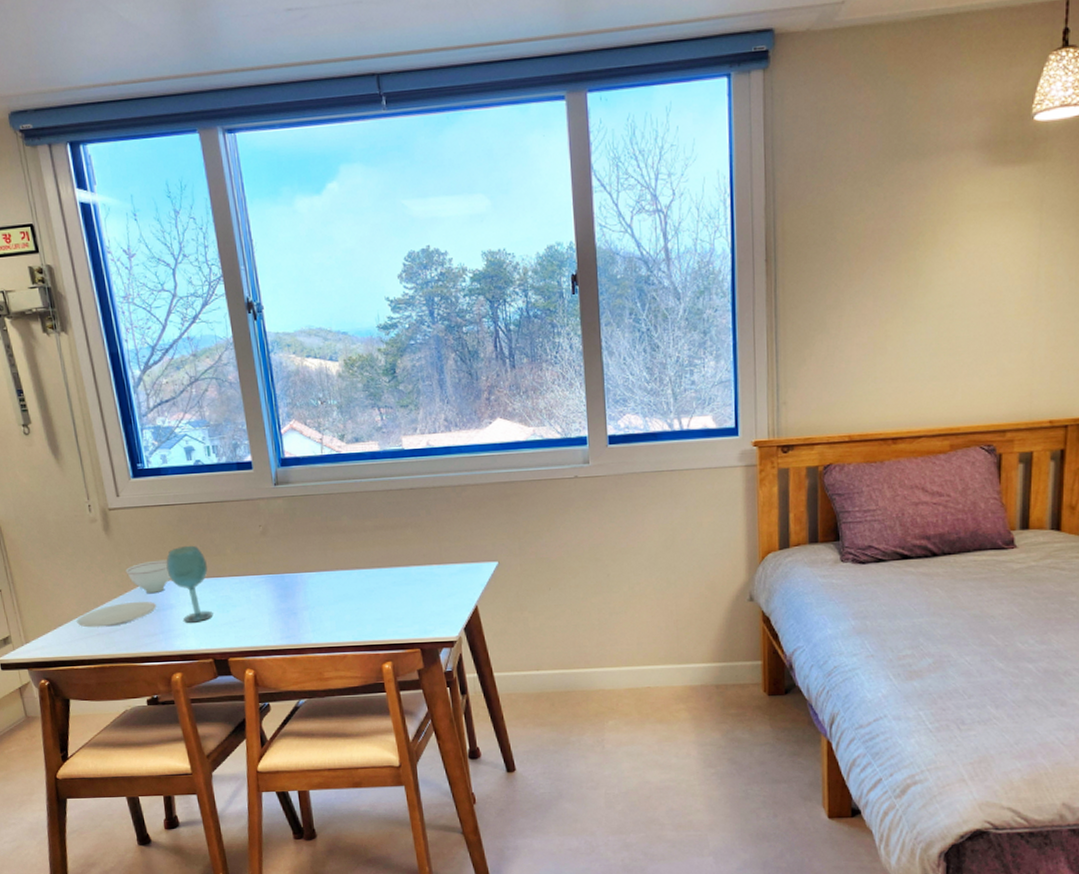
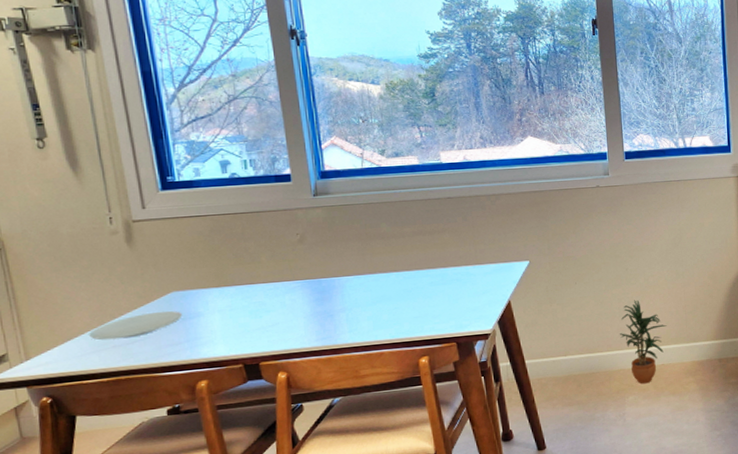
bowl: present [125,559,170,594] -> none [148,269,199,304]
wine glass: present [166,545,213,623] -> none [195,254,245,330]
potted plant: none [599,611,654,708] -> present [620,300,667,384]

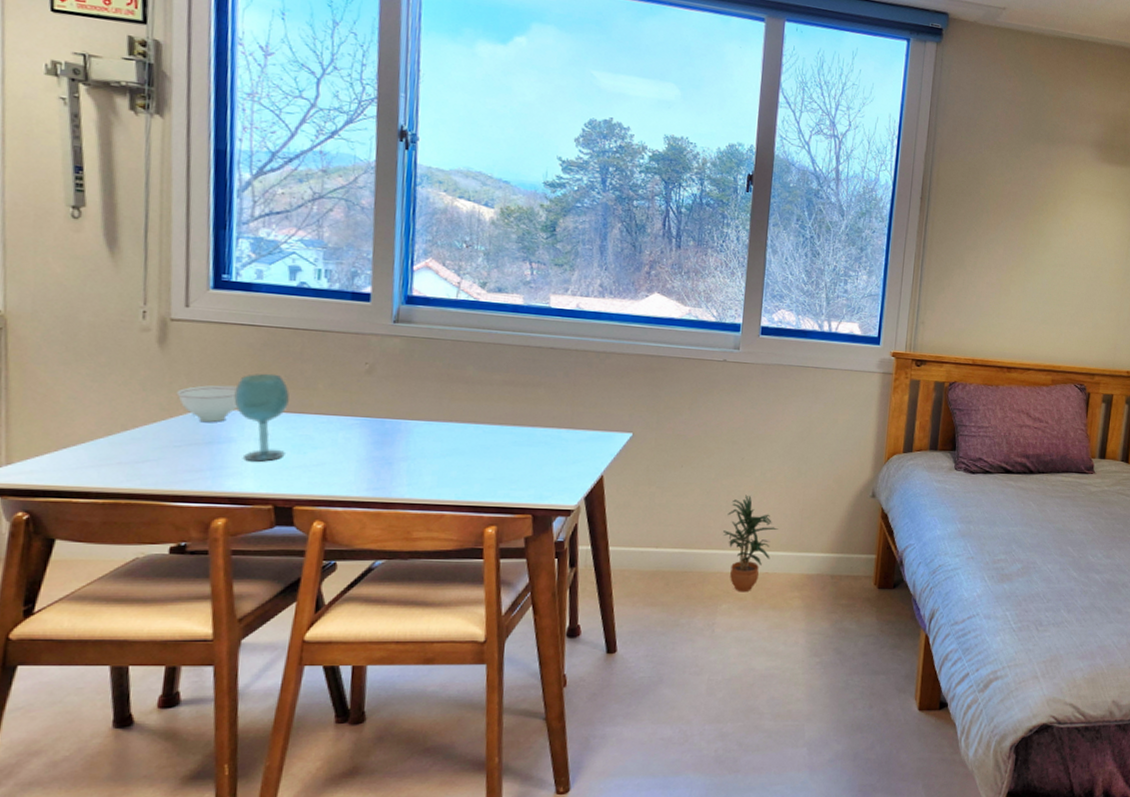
plate: present [89,310,183,341] -> none [91,429,211,456]
bowl: none [148,269,199,304] -> present [176,385,237,423]
wine glass: none [195,254,245,330] -> present [233,373,290,462]

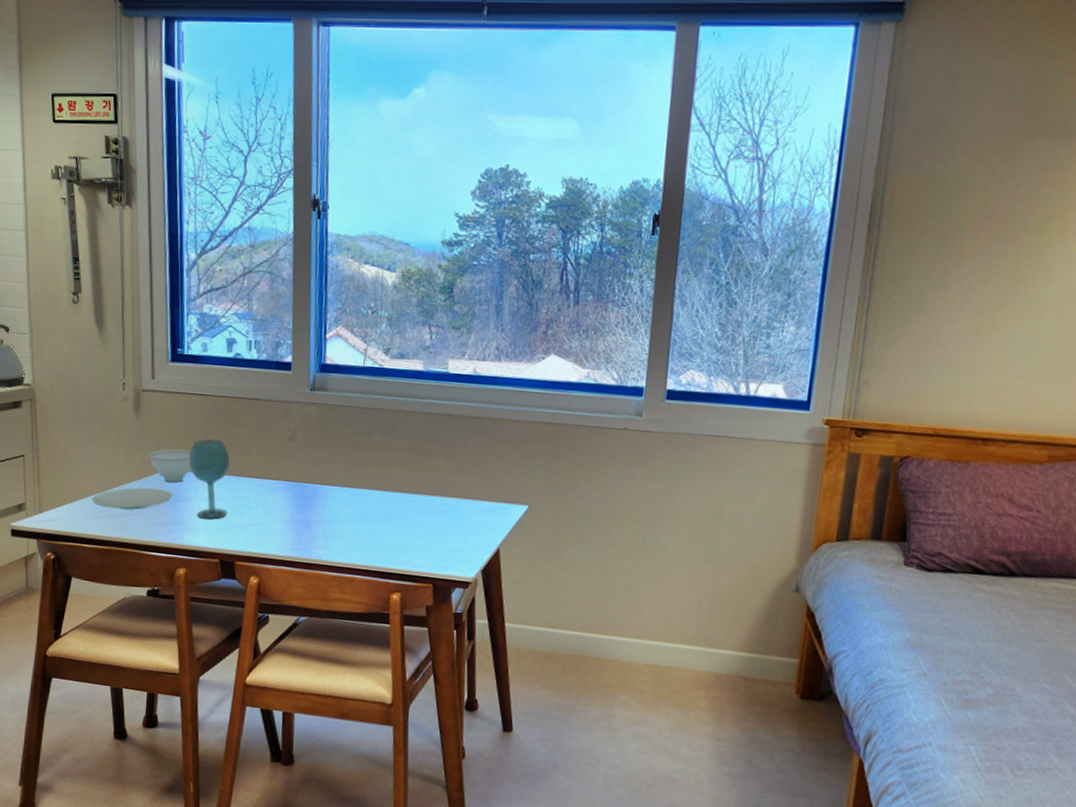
plate: none [91,429,211,456] -> present [92,487,173,510]
potted plant: present [723,495,778,592] -> none [622,578,683,685]

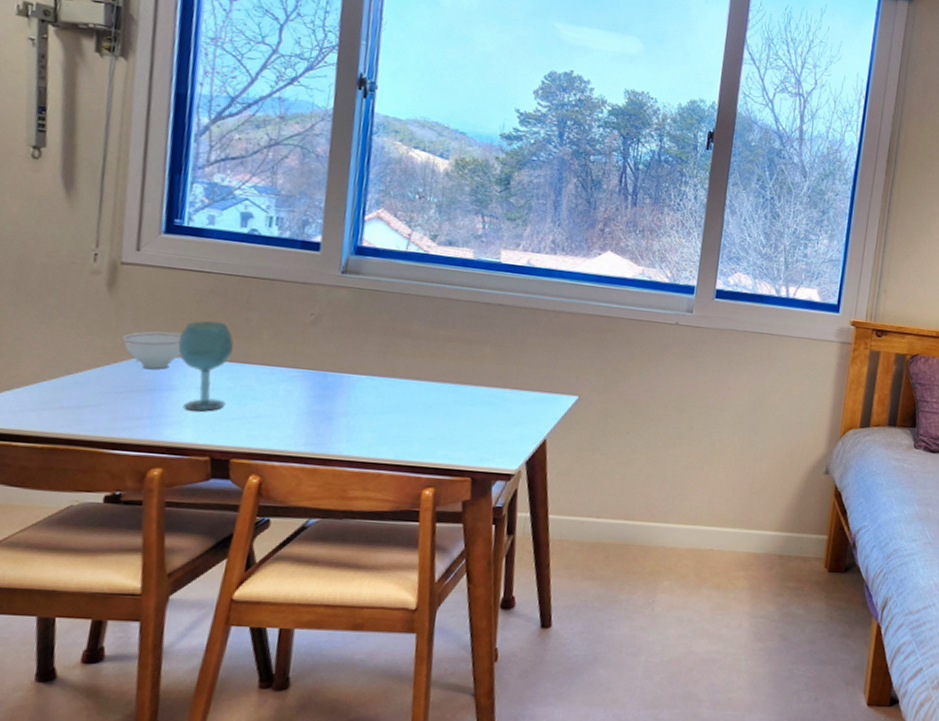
plate: present [92,487,173,510] -> none [34,374,153,401]

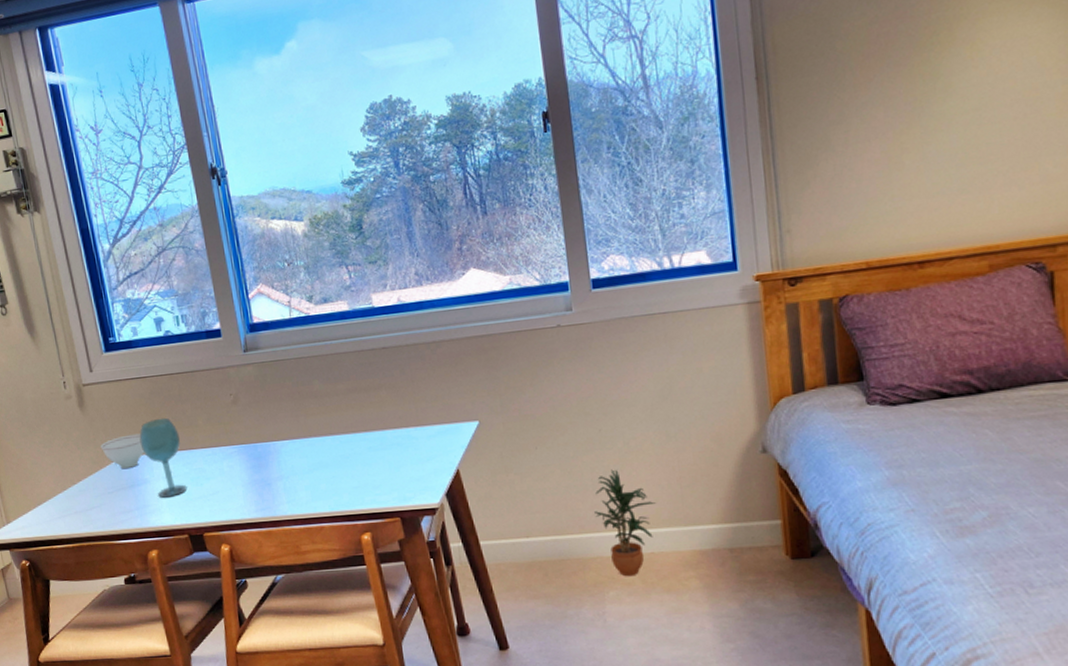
potted plant: none [667,465,725,570] -> present [595,469,656,577]

